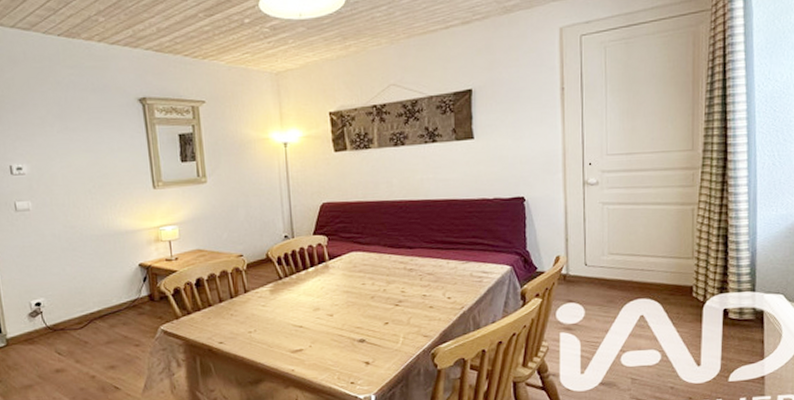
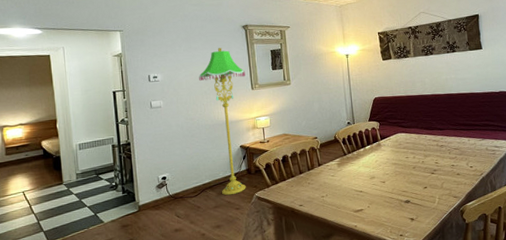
floor lamp: none [79,129,148,328] -> present [199,48,246,196]

